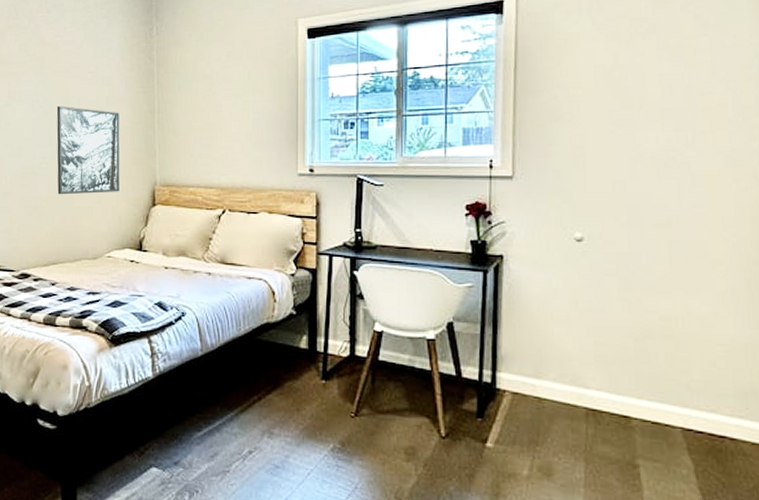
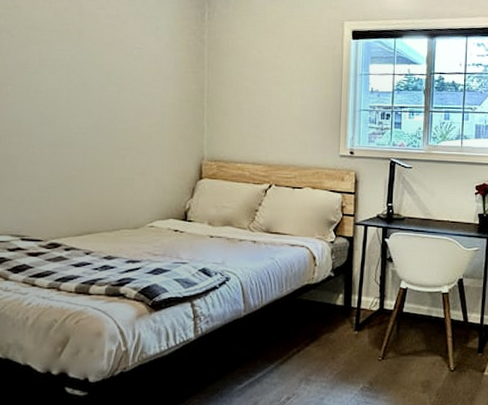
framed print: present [56,105,120,195] -> none [95,77,167,166]

